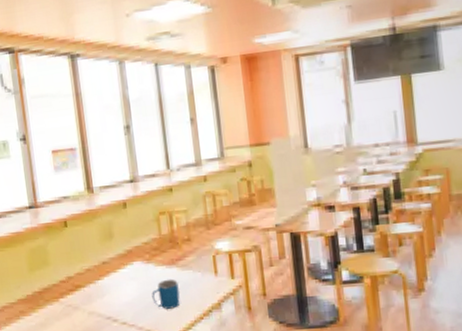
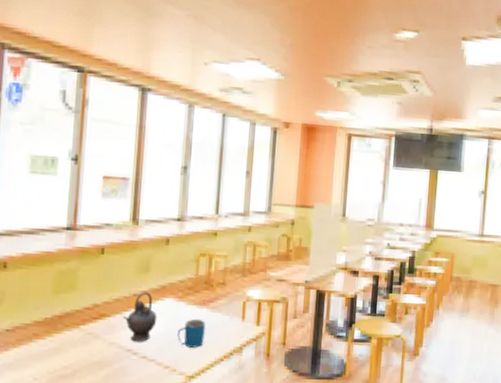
teapot: none [96,258,130,309] -> present [123,292,158,342]

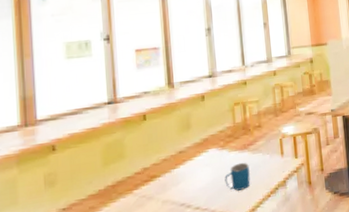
teapot: present [123,292,158,342] -> none [172,147,205,196]

